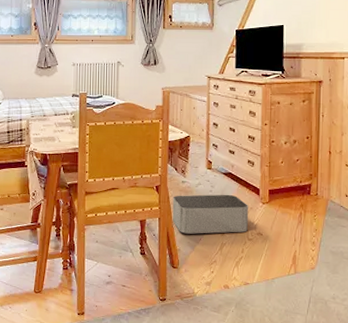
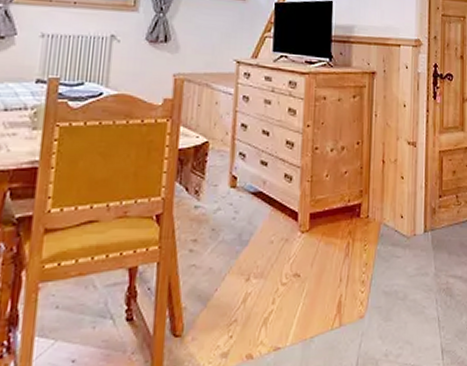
storage bin: present [172,194,248,234] -> none [177,222,283,283]

